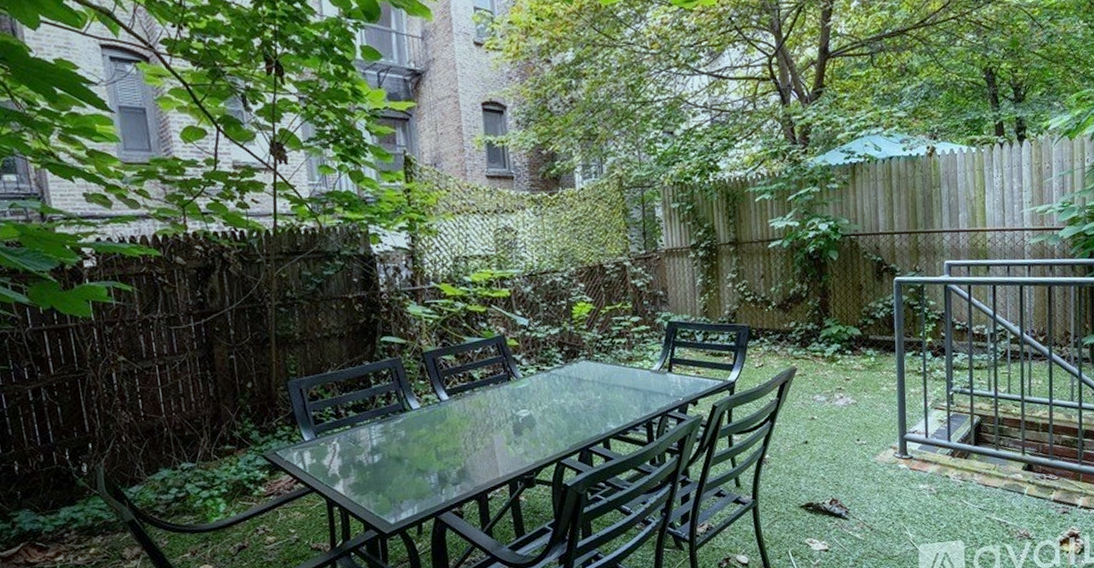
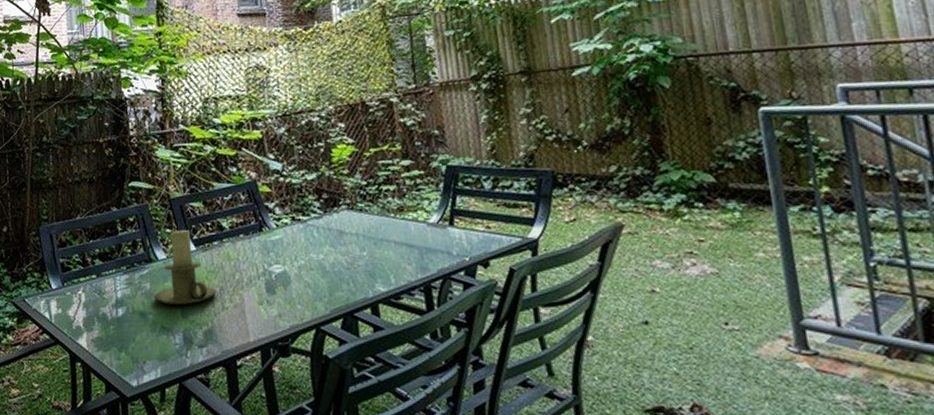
candle holder: none [408,381,469,450] -> present [153,230,217,305]

